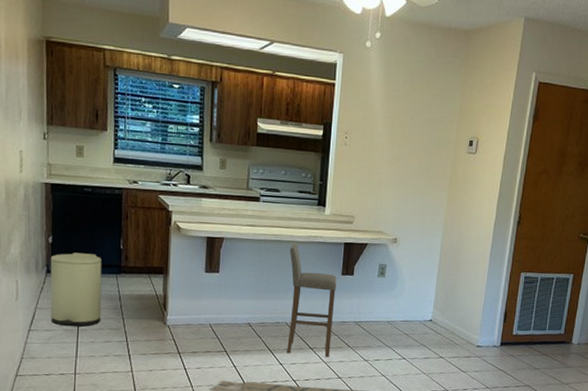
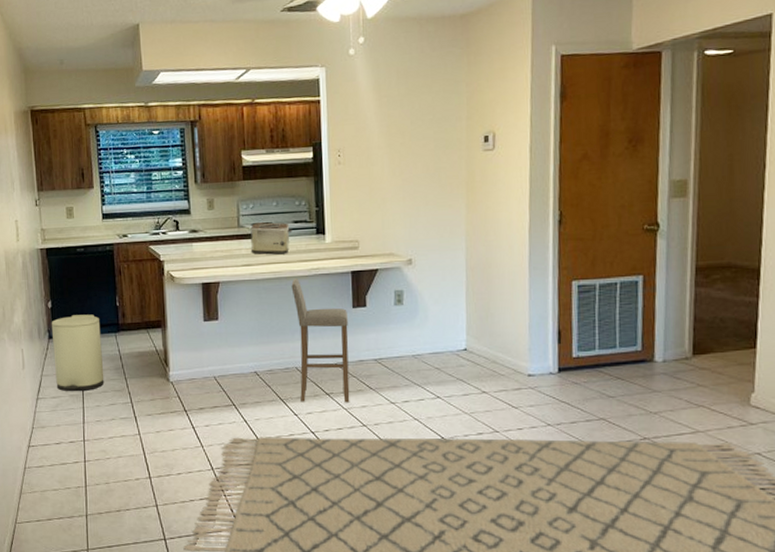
toaster: none [256,188,297,220] -> present [250,222,293,255]

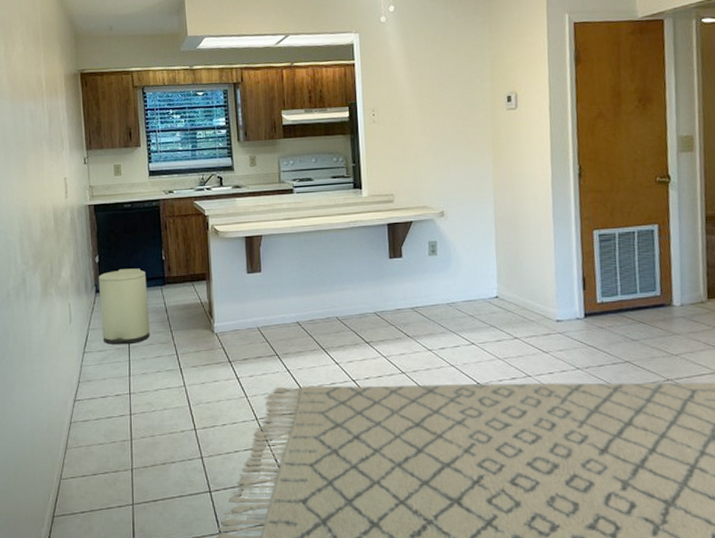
toaster: present [250,222,293,255] -> none [291,178,331,209]
bar stool: present [291,277,350,403] -> none [330,230,389,351]

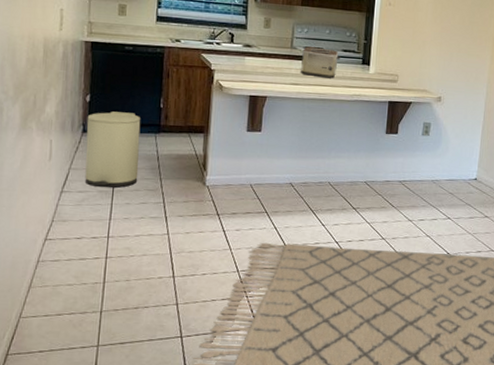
toaster: none [291,178,331,209] -> present [300,46,341,79]

